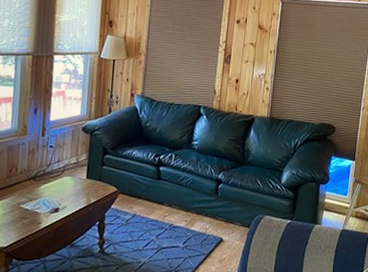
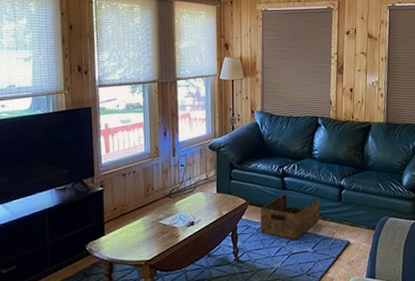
storage basket: none [130,183,195,234] -> present [260,193,320,241]

